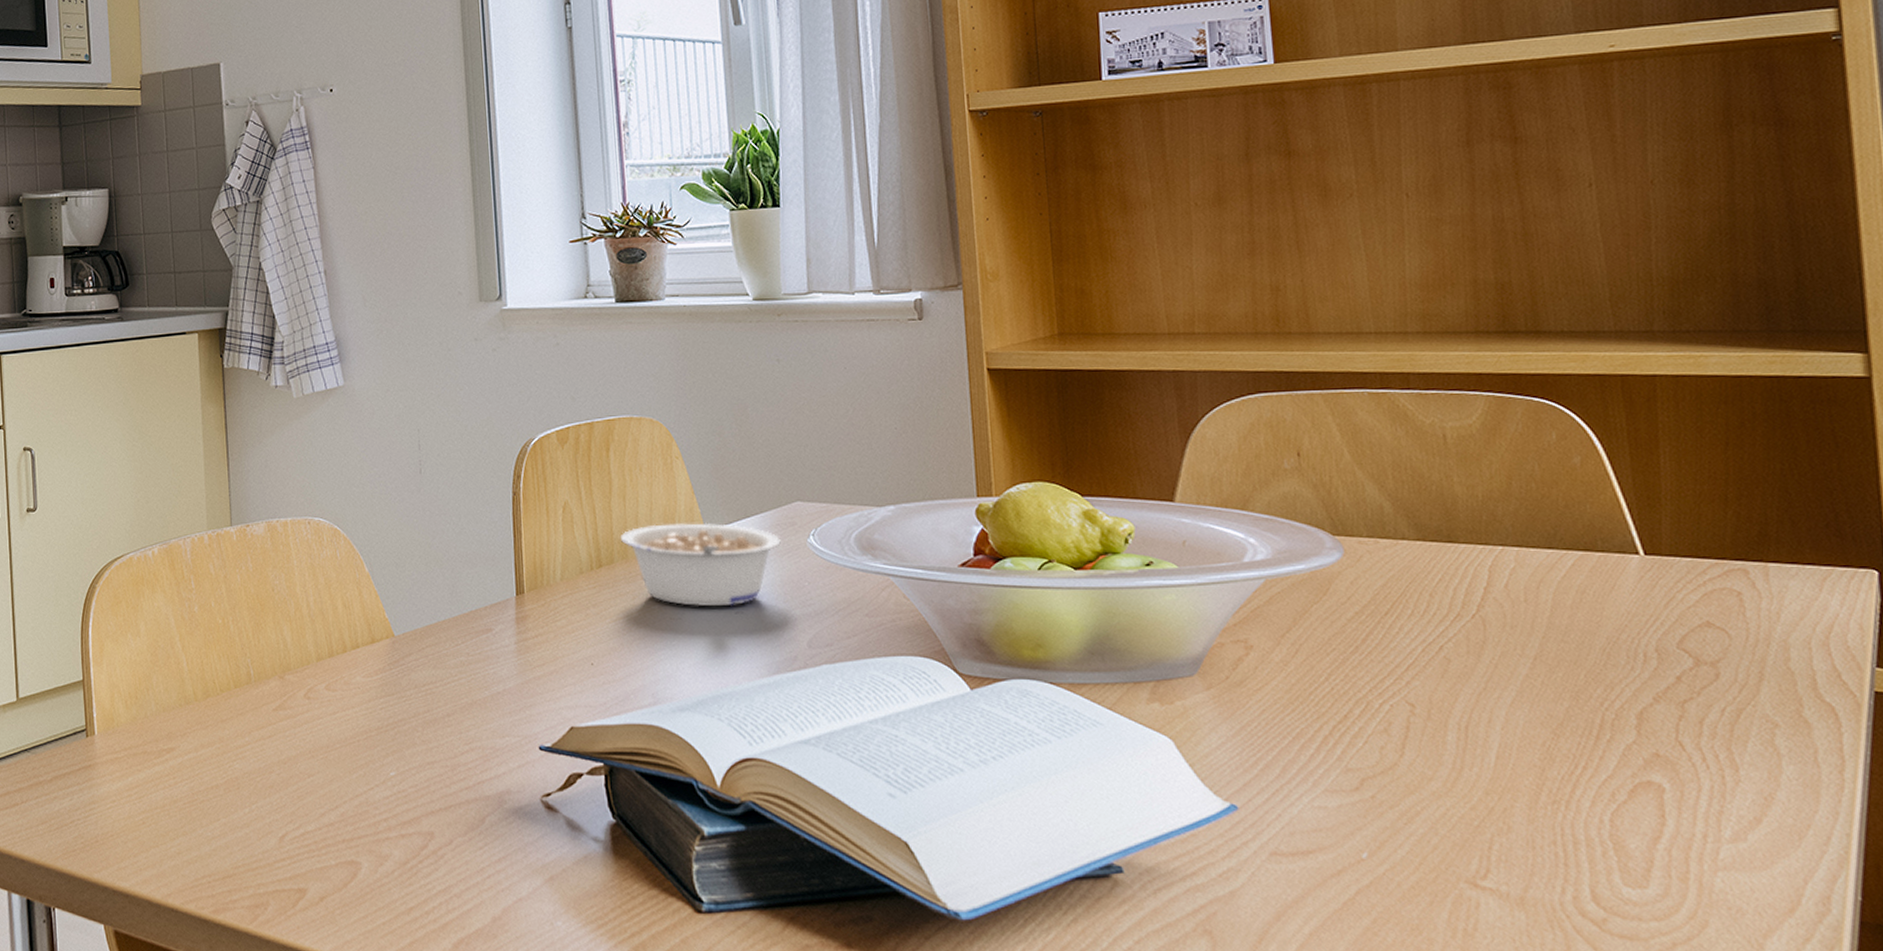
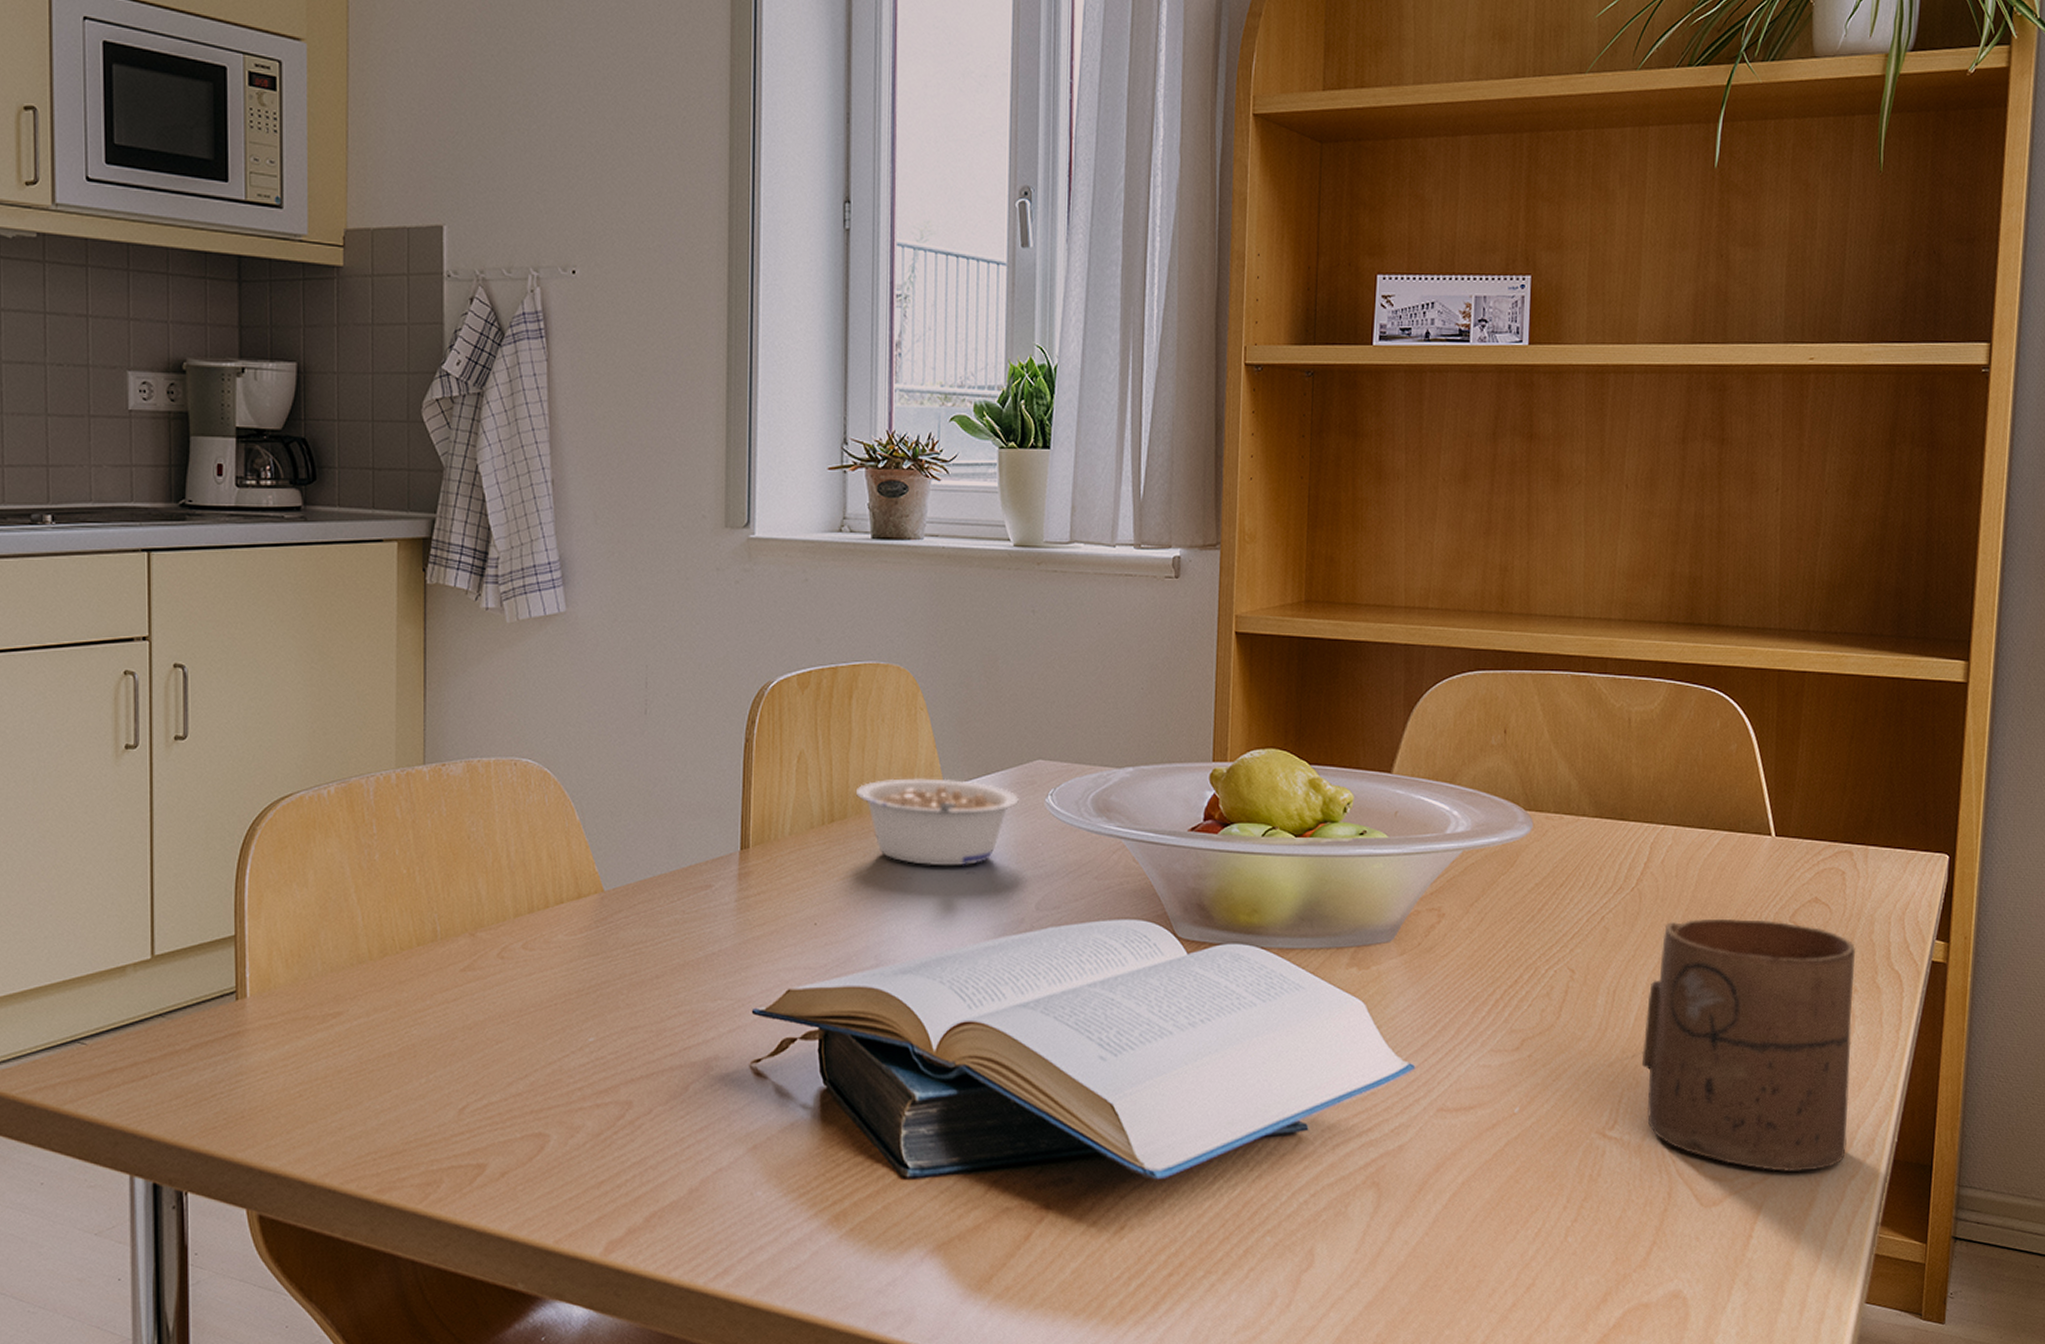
cup: none [1508,646,1793,933] -> present [1641,918,1855,1172]

